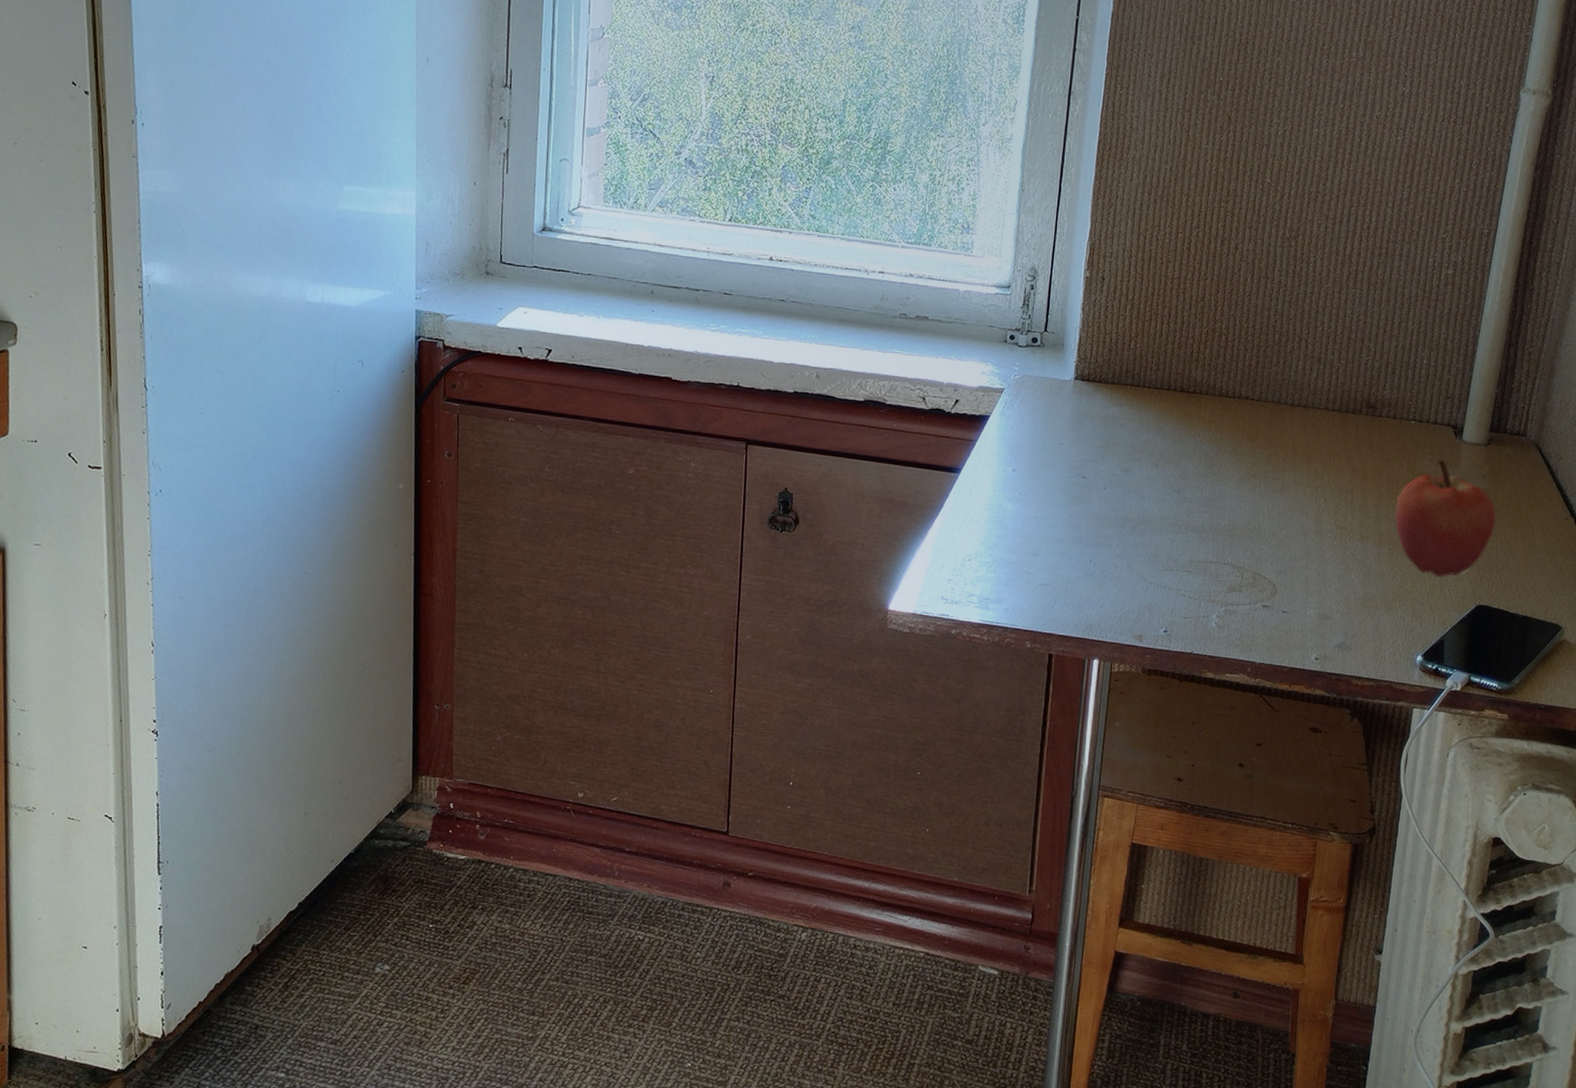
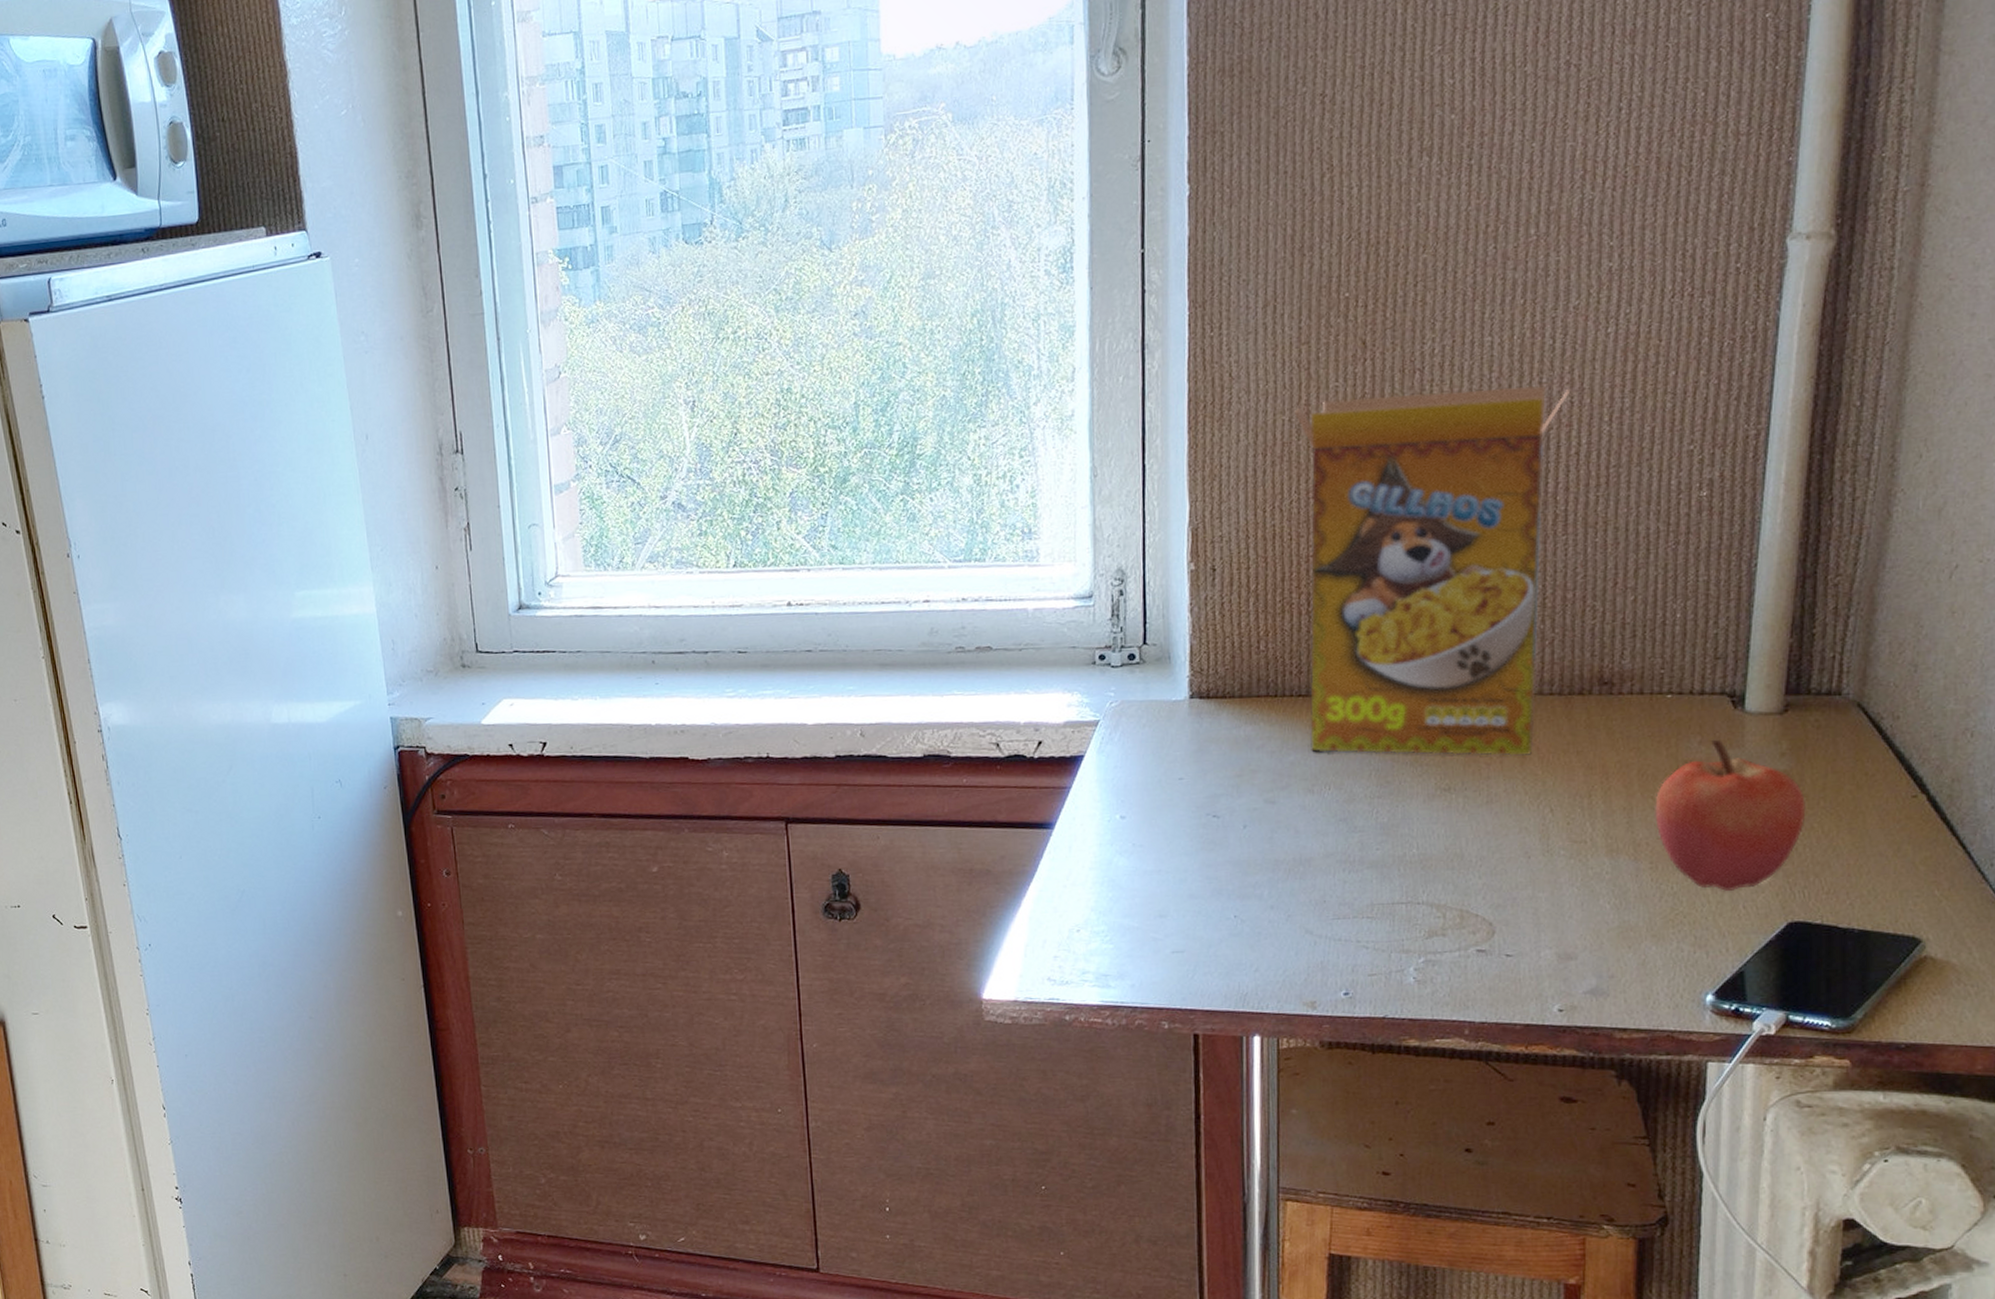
cereal box: none [1158,158,1369,456] -> present [1294,385,1571,756]

